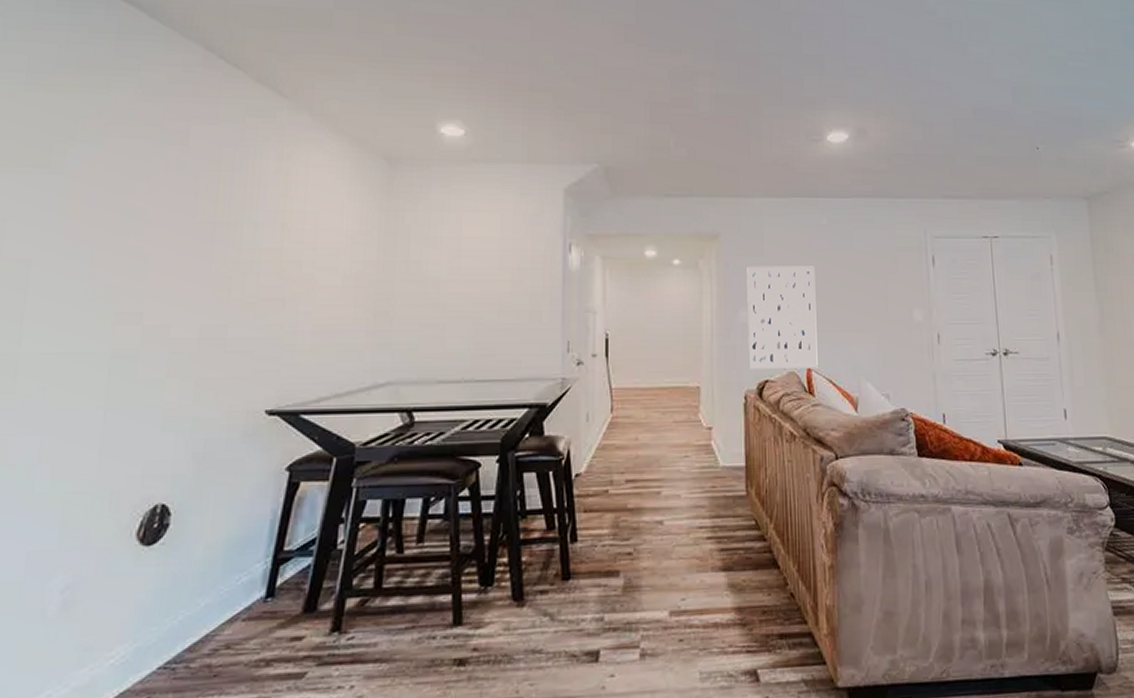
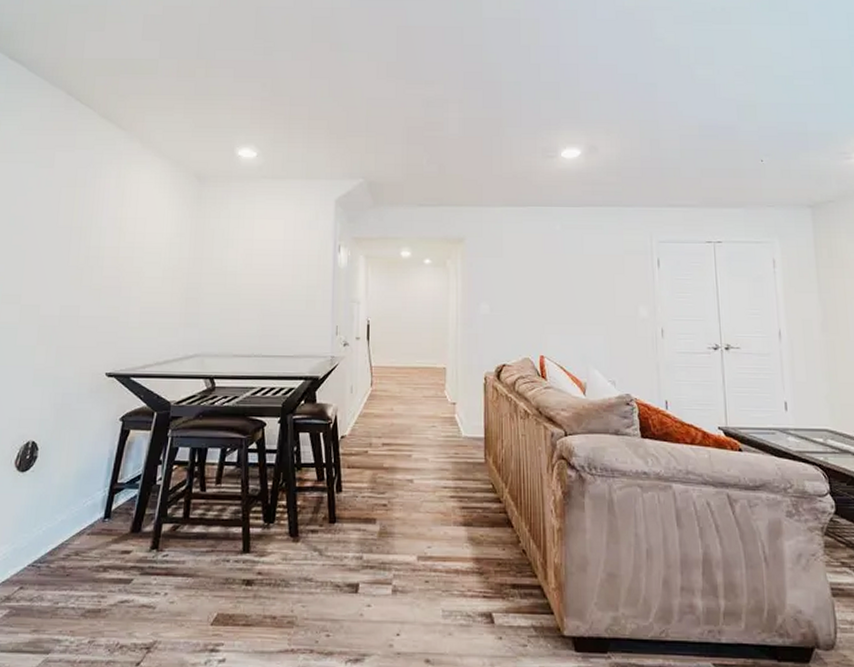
wall art: present [747,266,818,369] -> none [488,266,550,355]

